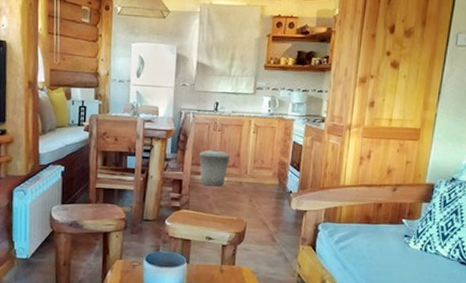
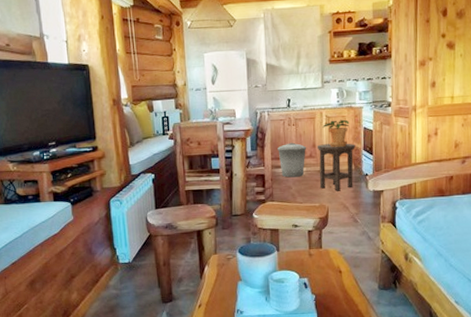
stool: none [239,154,282,206] -> present [316,143,355,191]
potted plant: none [250,130,279,160] -> present [323,119,350,147]

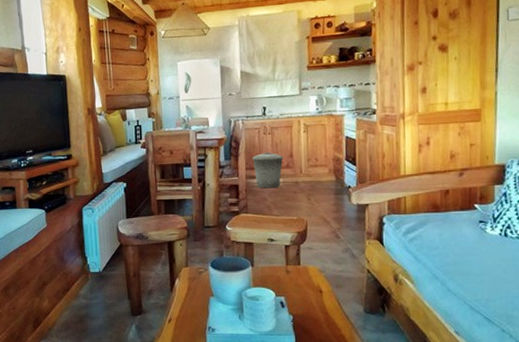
stool: present [316,143,355,191] -> none [294,153,337,204]
potted plant: present [323,119,350,147] -> none [300,128,330,157]

